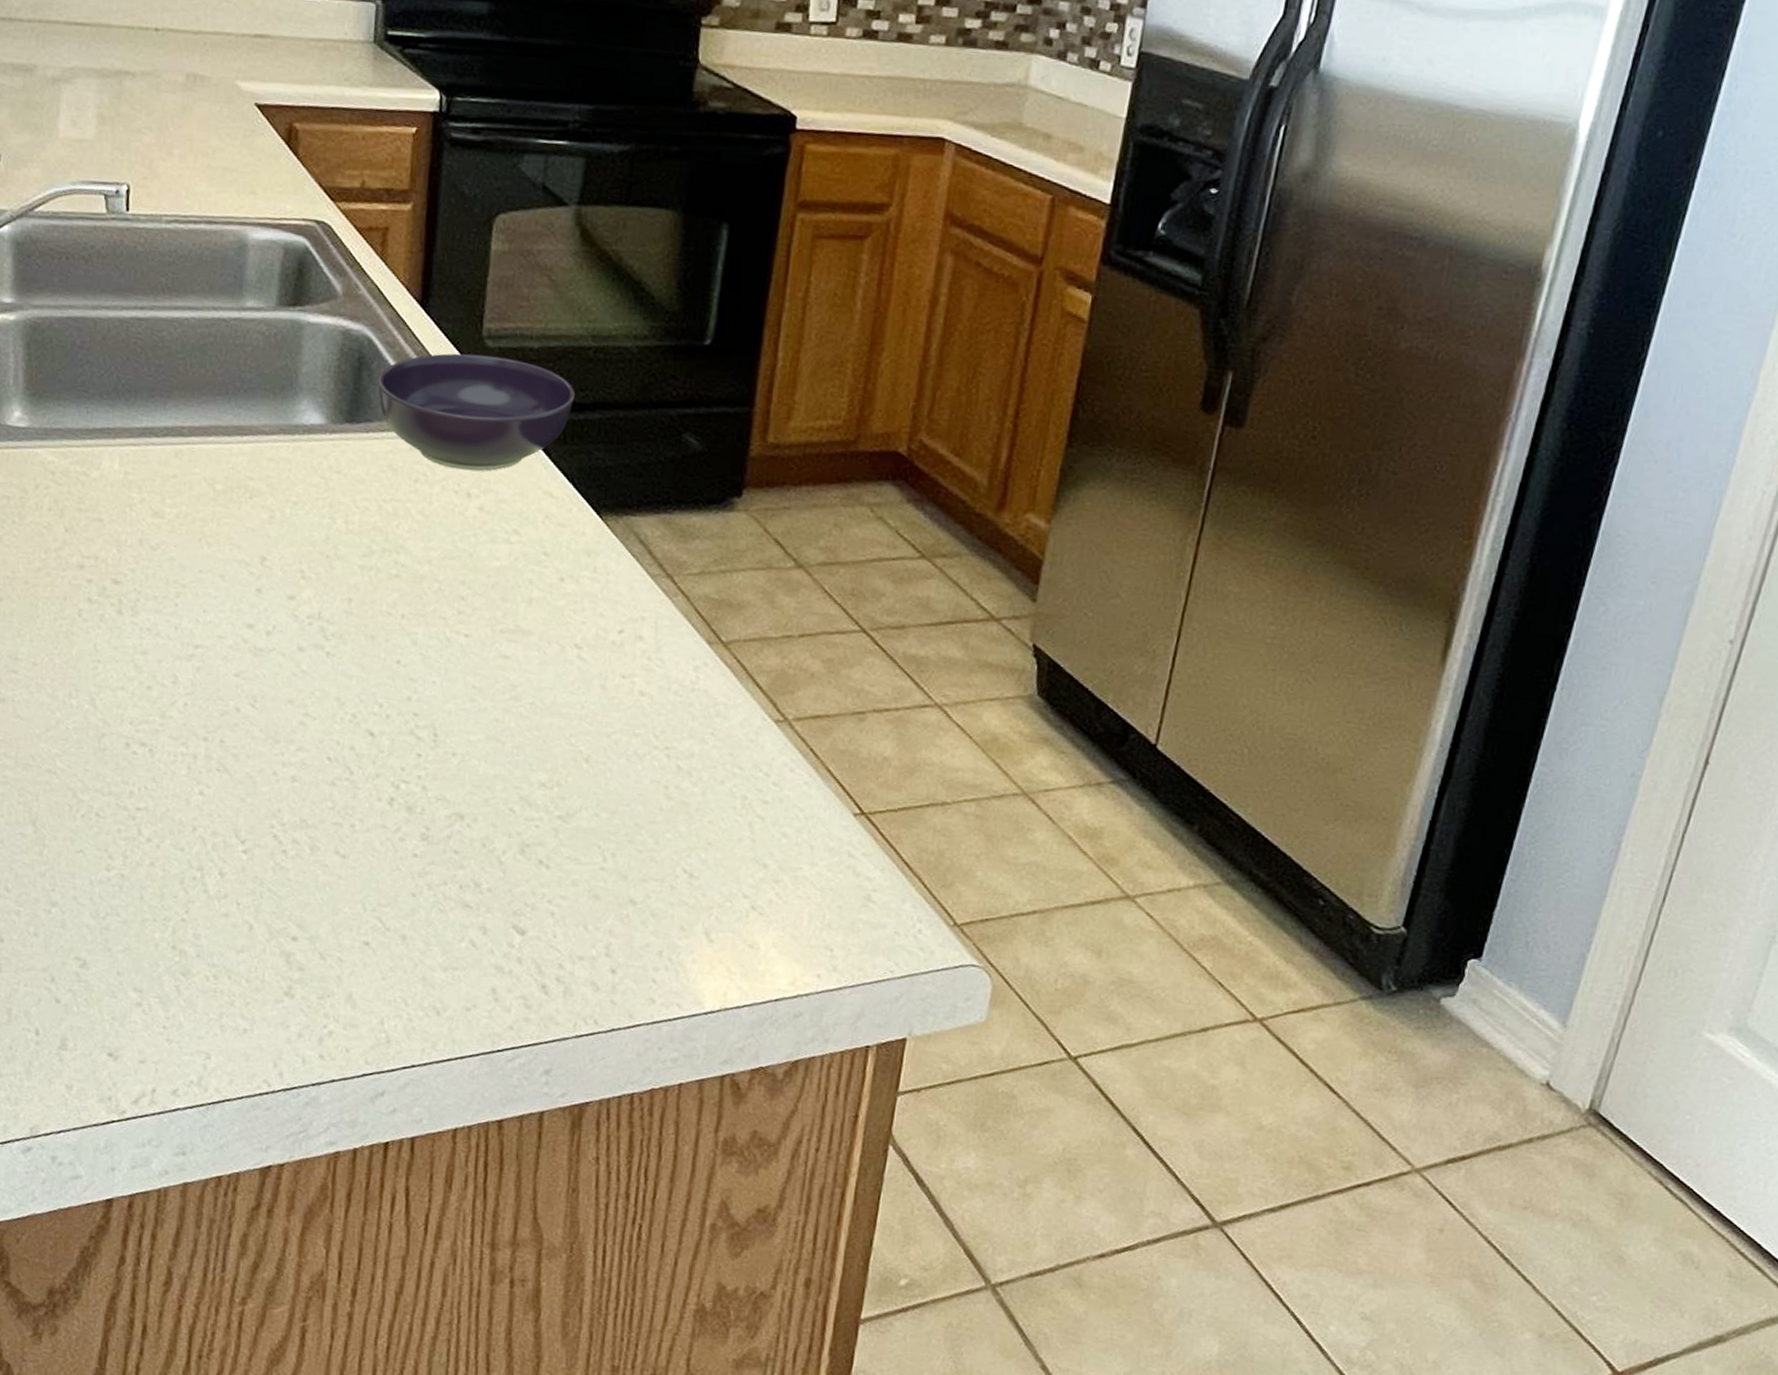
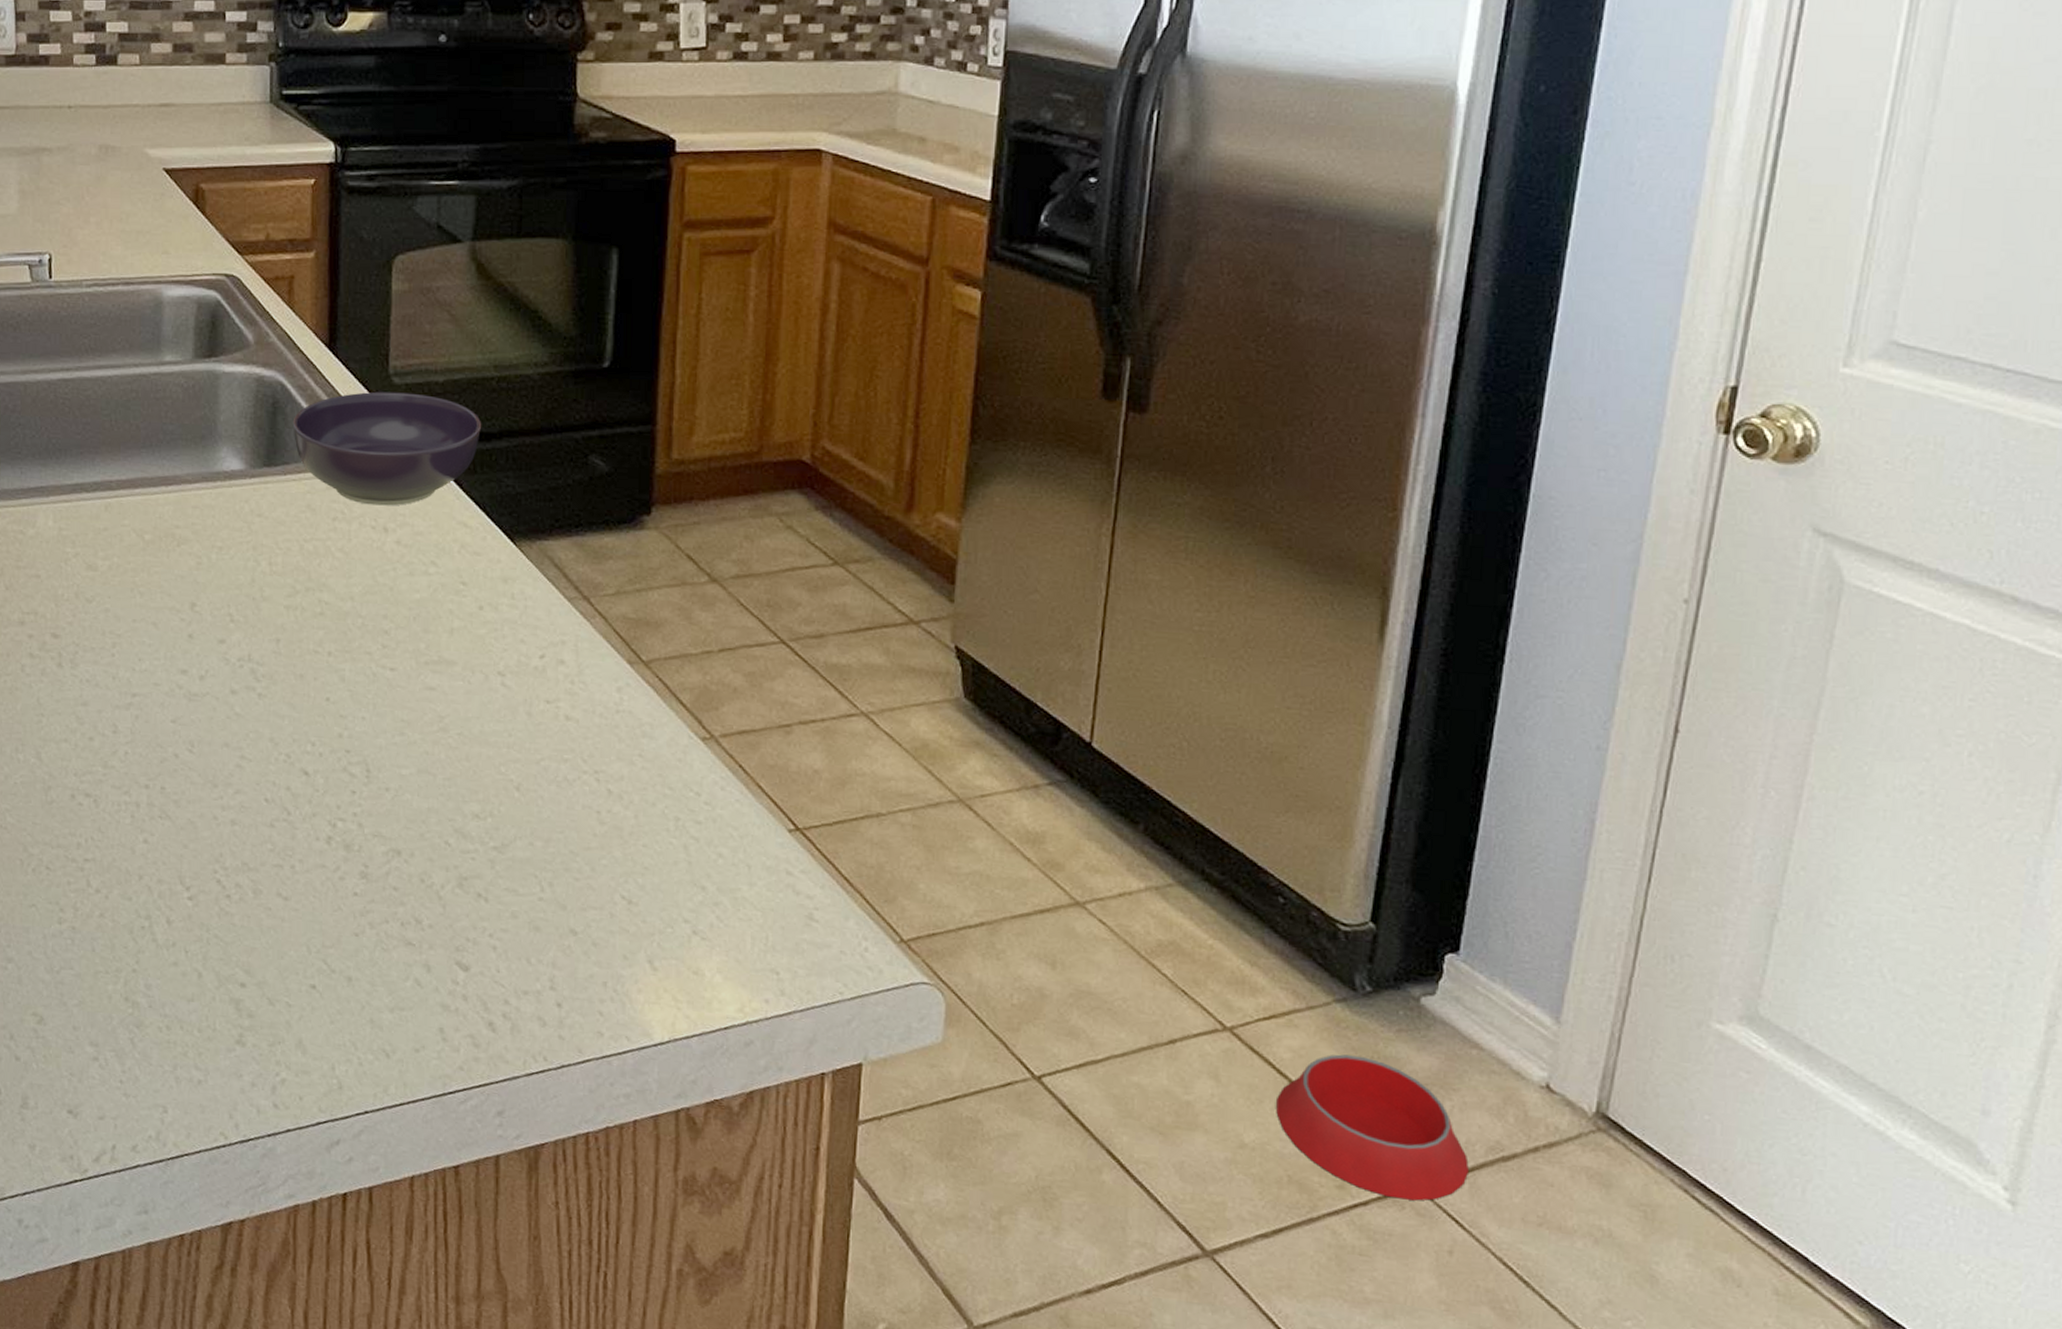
pet bowl: none [1295,1047,1467,1183] -> present [1276,1054,1469,1201]

